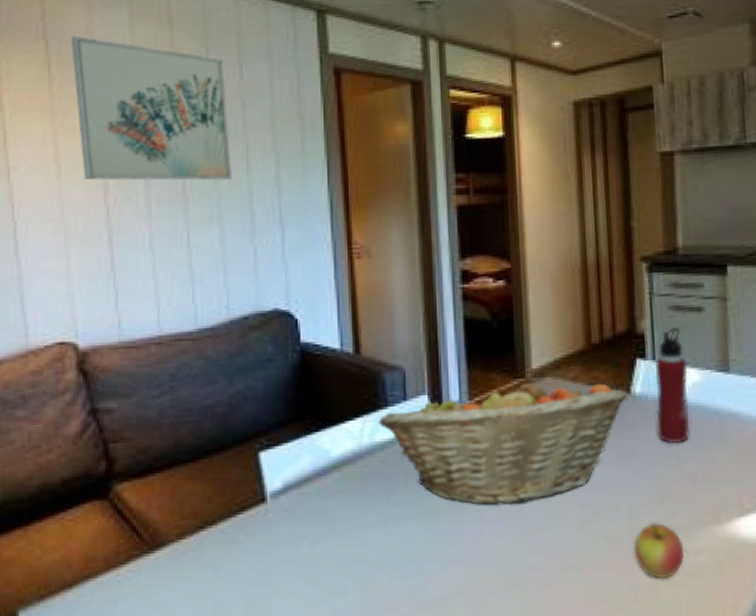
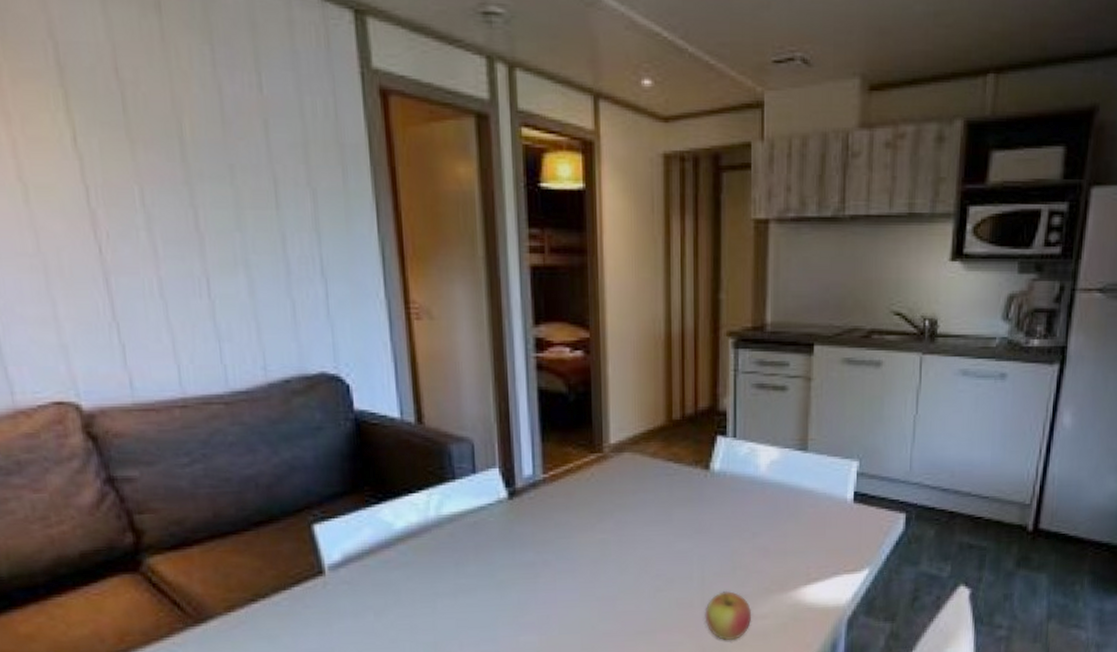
wall art: present [70,35,232,181] -> none [17,11,258,218]
fruit basket: present [379,378,628,505] -> none [446,452,706,576]
water bottle: present [654,327,690,444] -> none [734,406,767,519]

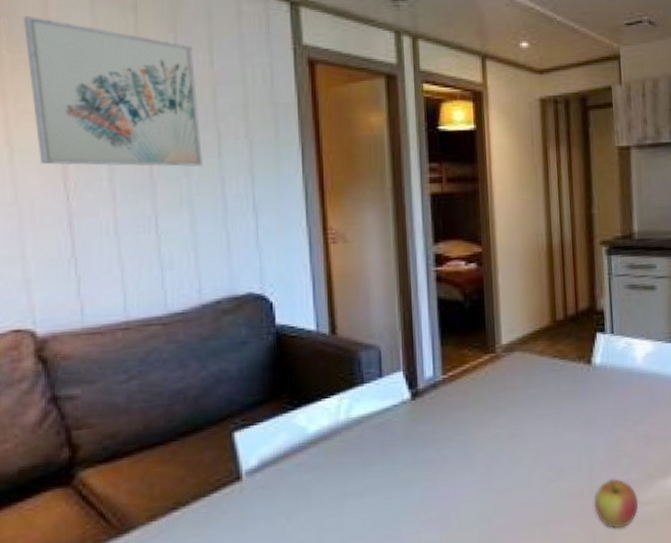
wall art: none [17,11,258,218] -> present [23,15,202,167]

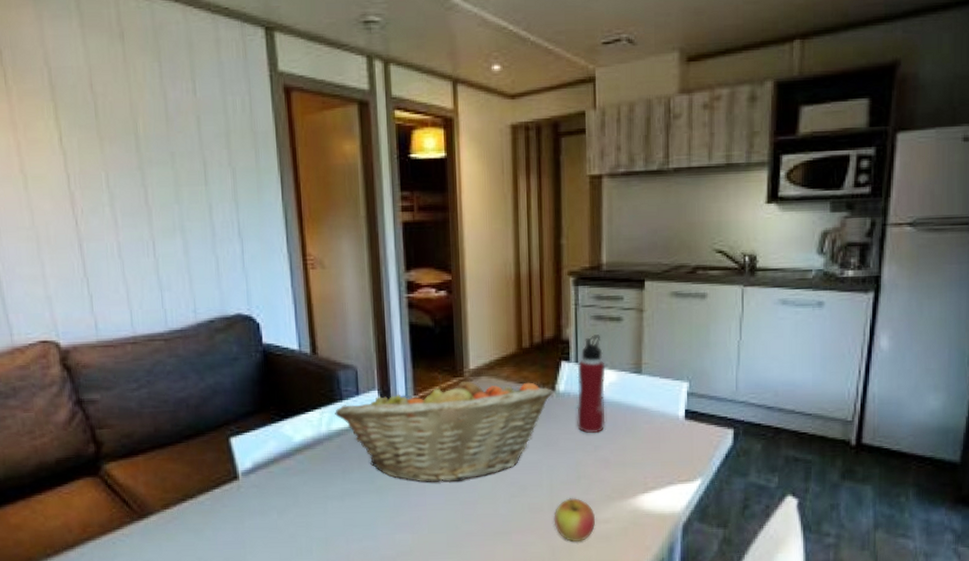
wall art: present [23,15,202,167] -> none [24,47,191,194]
fruit basket: none [355,354,589,471] -> present [335,377,553,483]
water bottle: none [612,304,644,409] -> present [577,334,606,434]

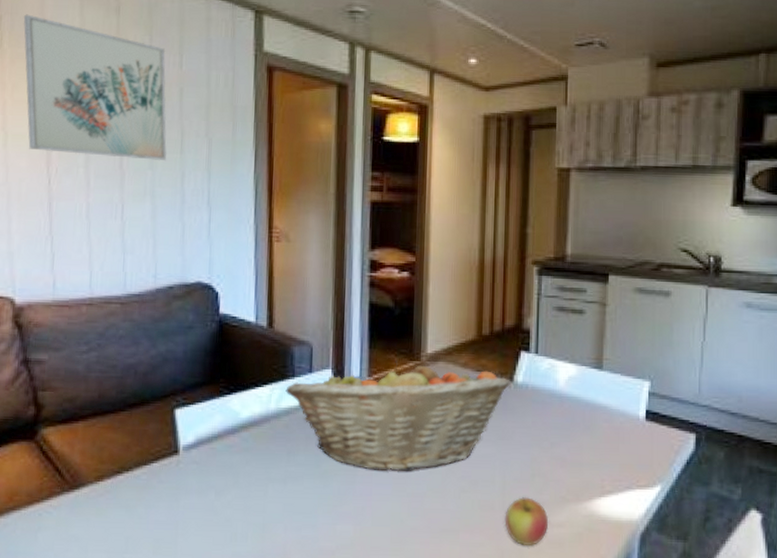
wall art: none [24,47,191,194] -> present [23,14,167,160]
water bottle: present [577,334,606,434] -> none [534,326,566,430]

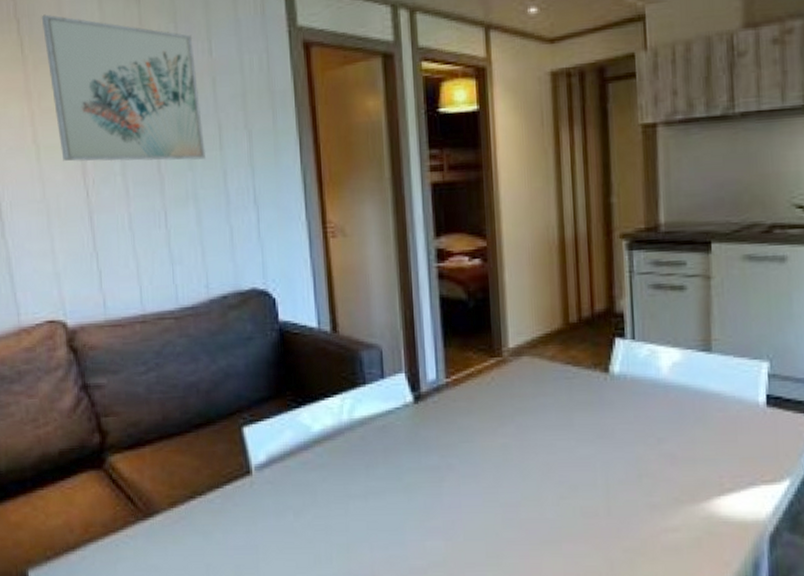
fruit basket: present [285,359,510,472] -> none [357,357,606,481]
apple: present [504,497,548,547] -> none [611,501,661,555]

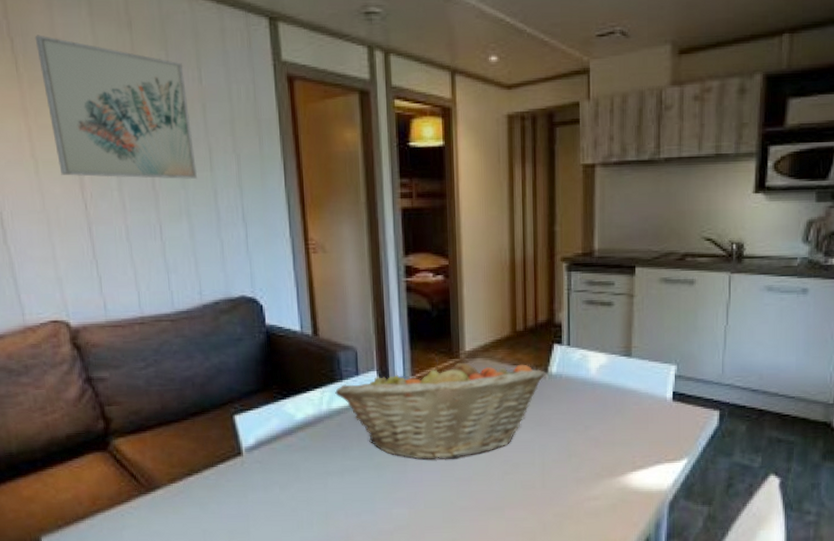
fruit basket: none [357,357,606,481] -> present [335,358,545,460]

